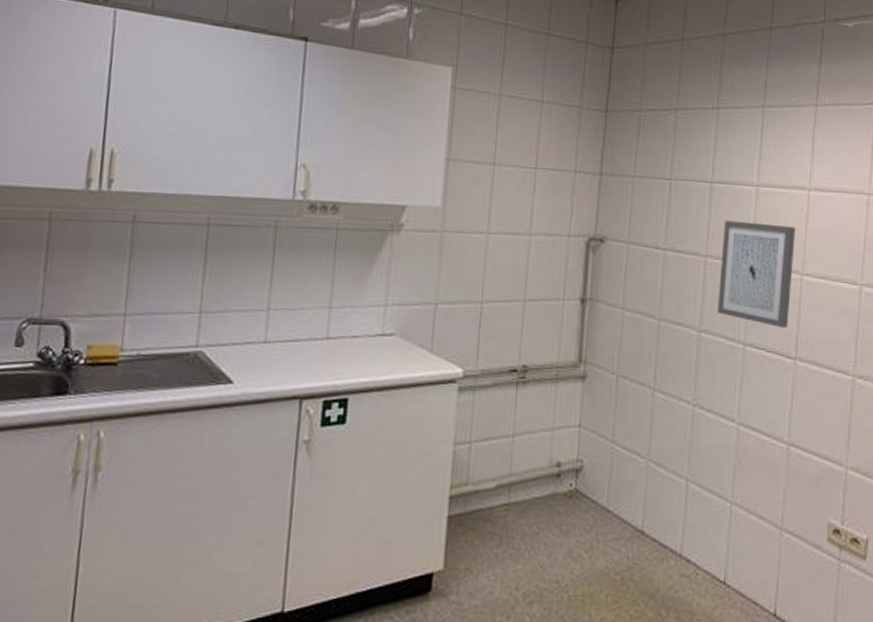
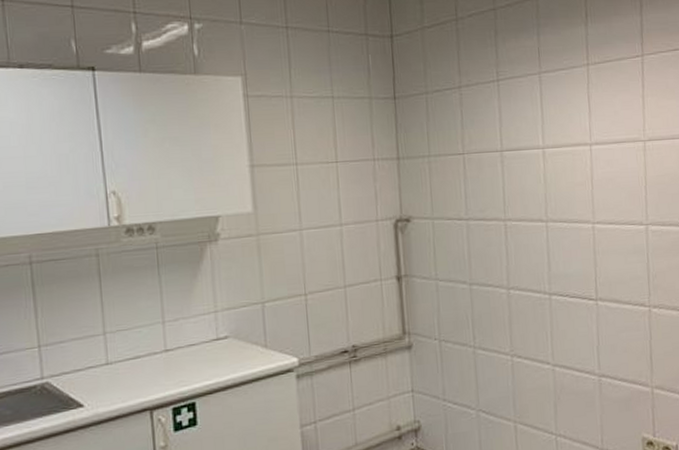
wall art: present [718,220,796,329] -> none [517,181,587,275]

